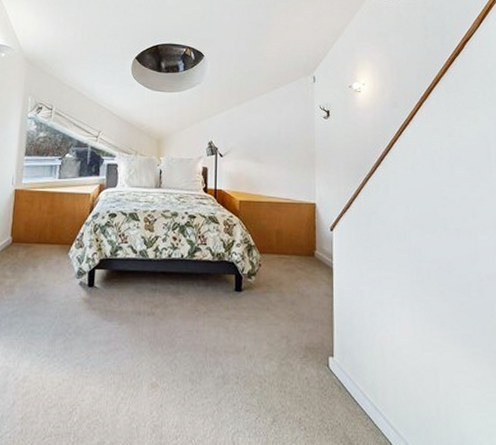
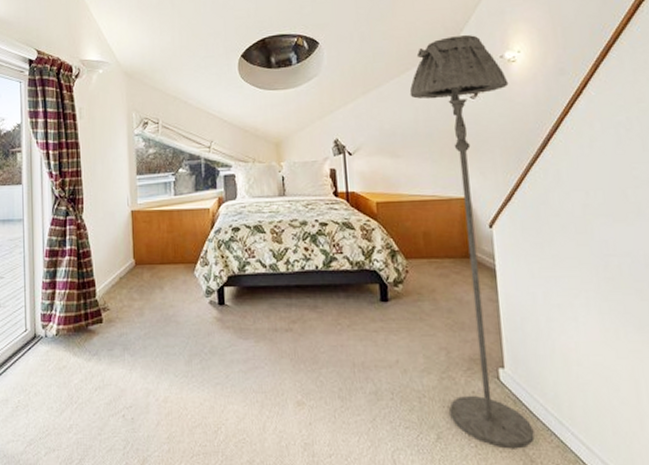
floor lamp: none [275,65,354,432] -> present [409,35,535,449]

